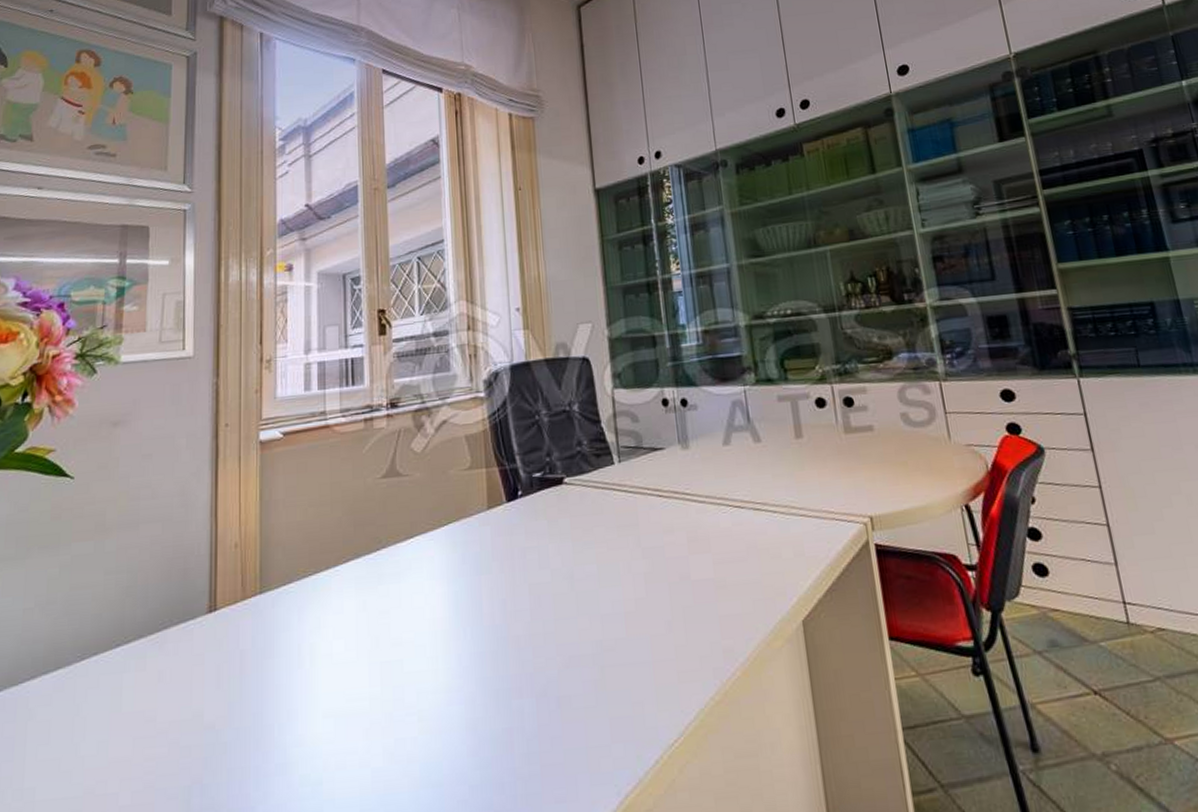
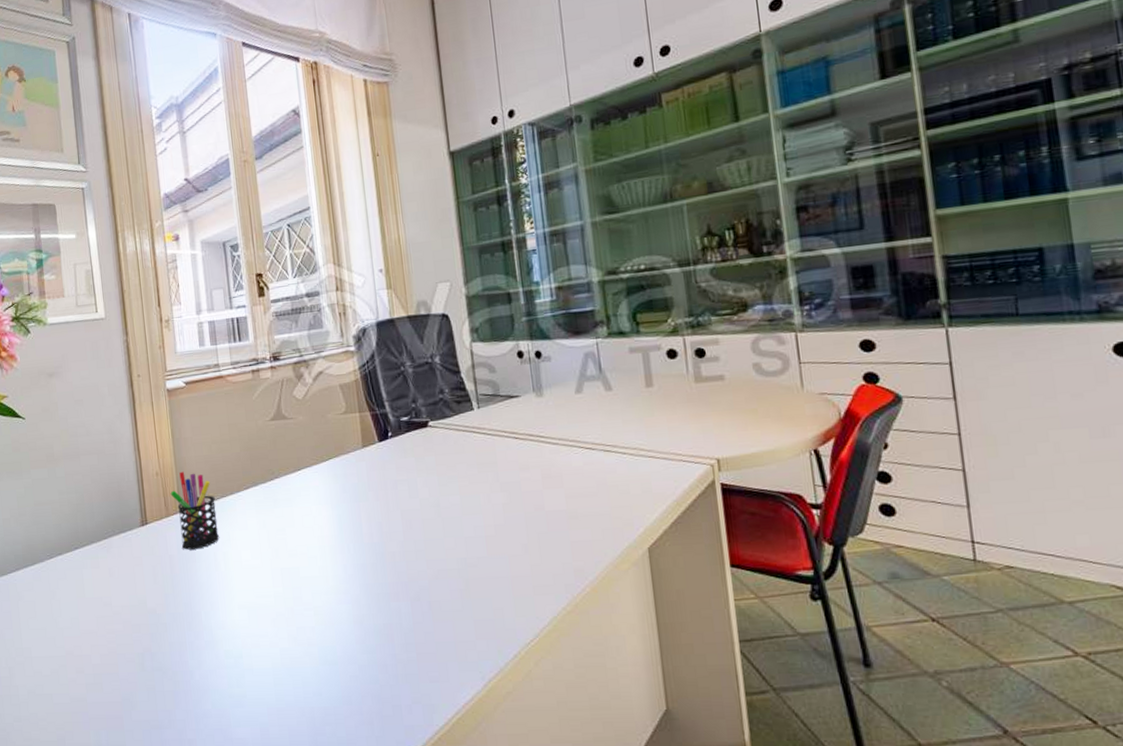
pen holder: none [250,541,308,642] -> present [170,471,220,550]

